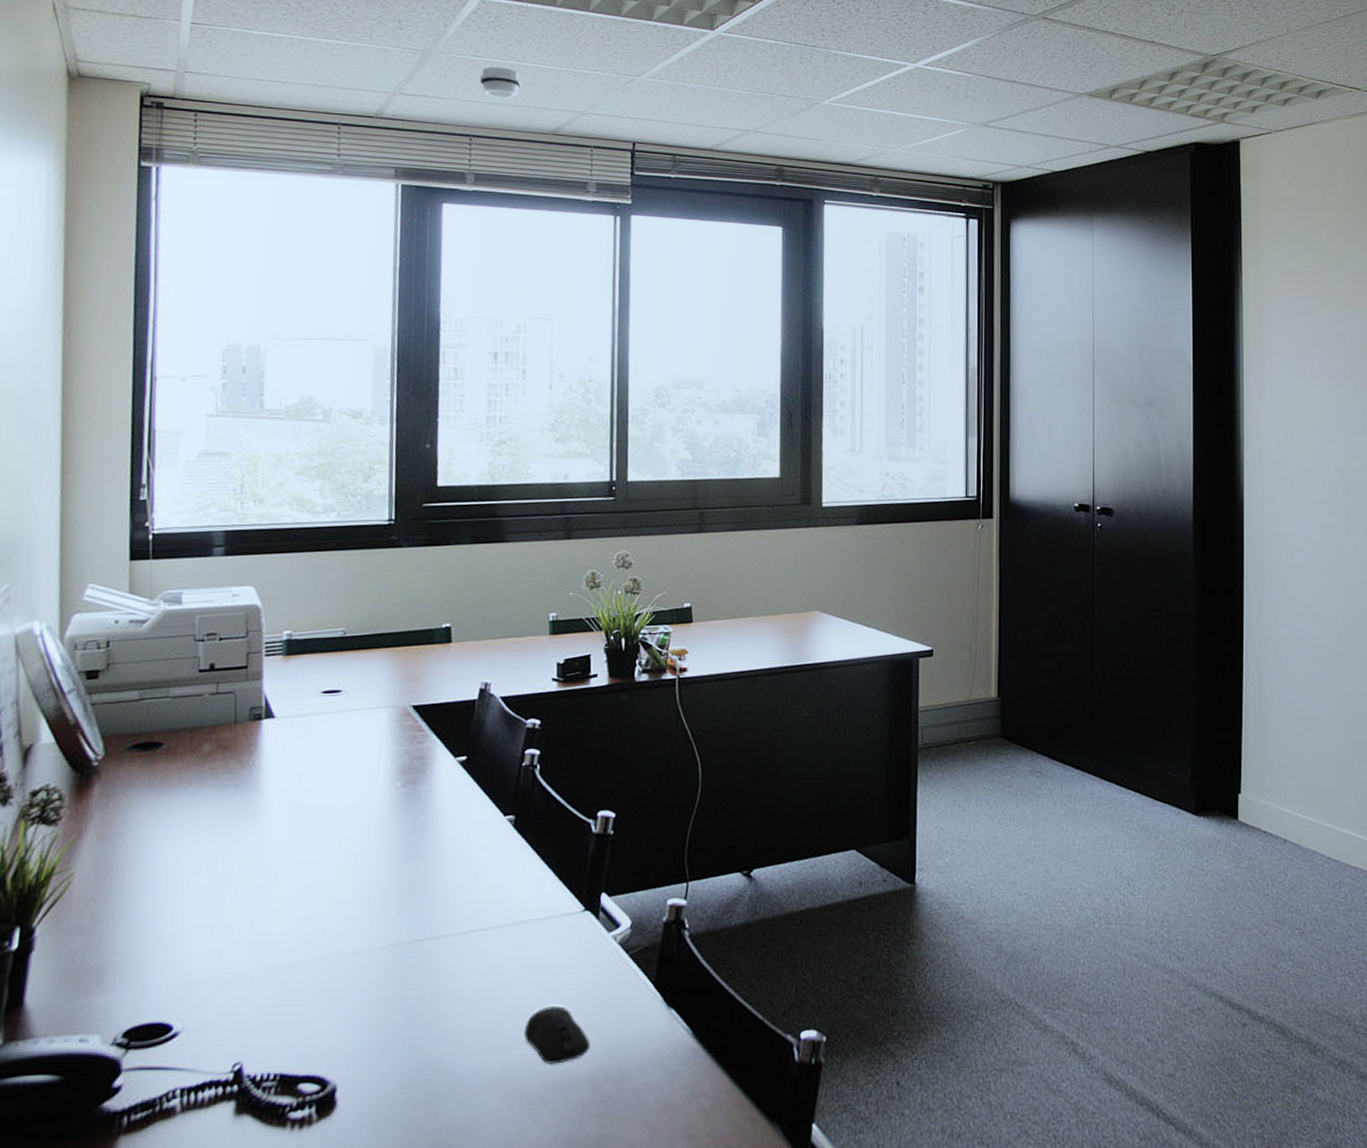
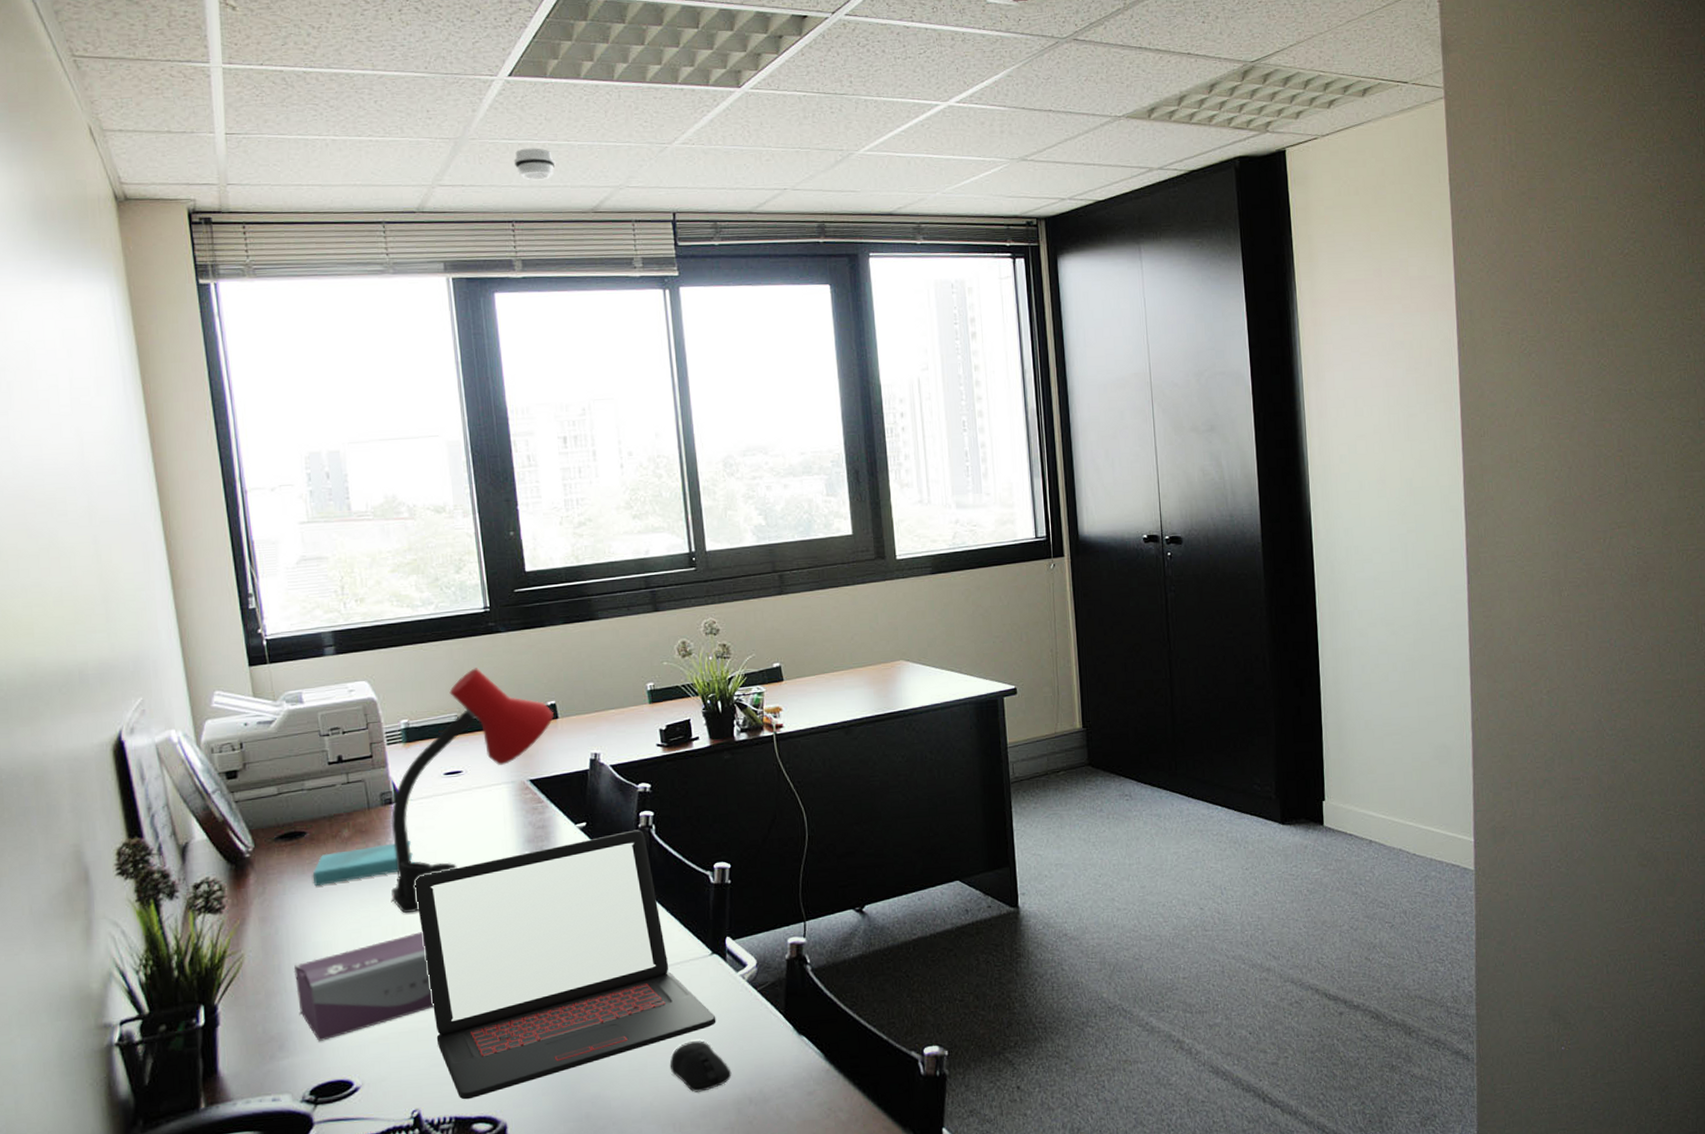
tissue box: none [125,862,276,978] -> present [294,932,434,1042]
book: none [162,761,276,803] -> present [313,841,413,886]
desk lamp: none [246,582,447,841] -> present [391,668,554,914]
laptop: none [272,768,581,1055] -> present [415,829,716,1100]

